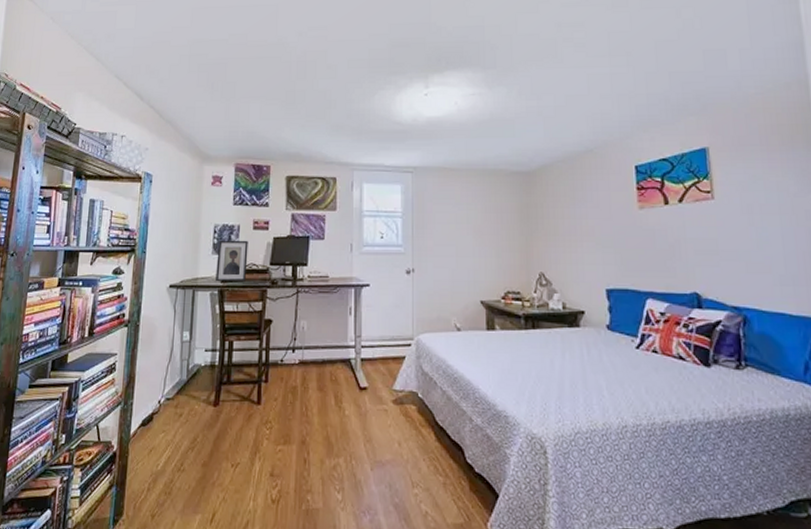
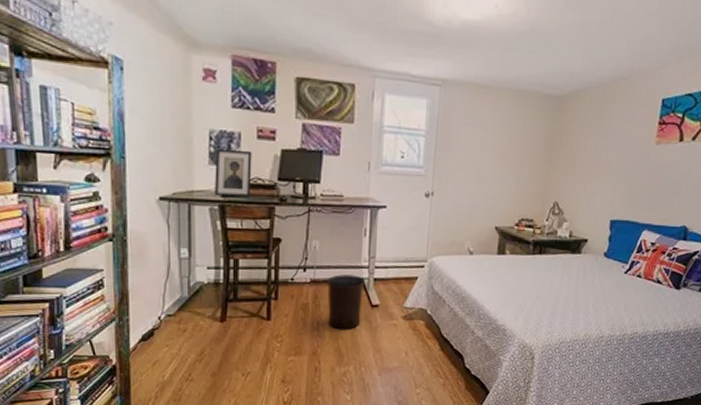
waste bin: none [315,355,352,416] -> present [327,274,365,330]

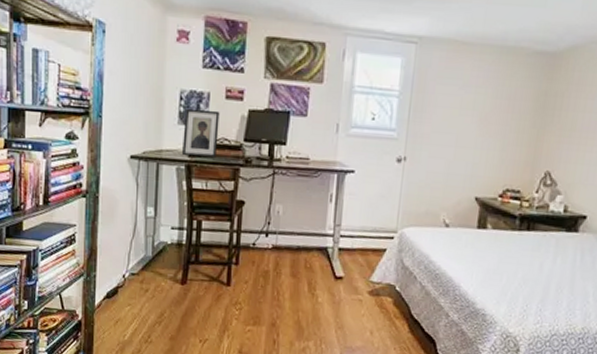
waste bin: present [327,274,365,330] -> none [289,241,329,302]

